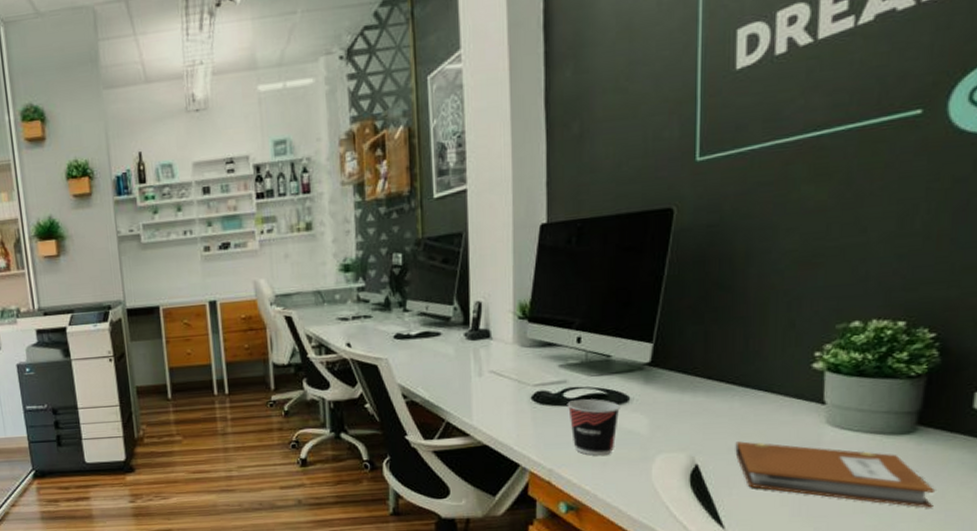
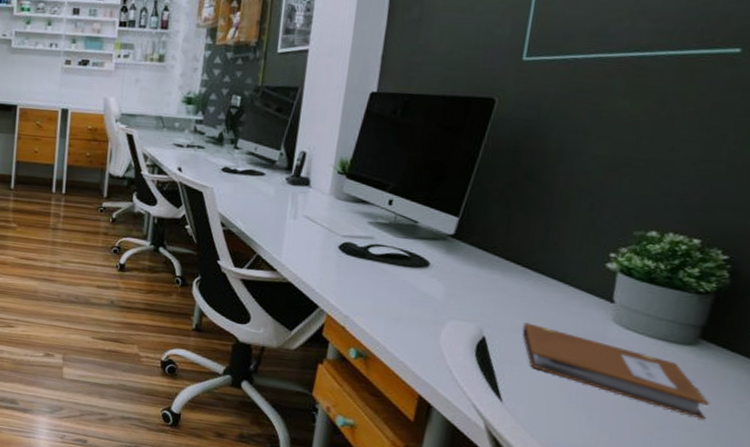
cup: present [567,399,620,456] -> none [370,256,420,313]

